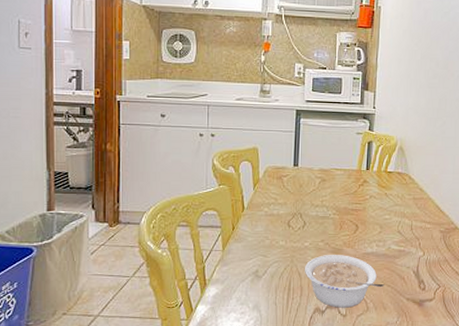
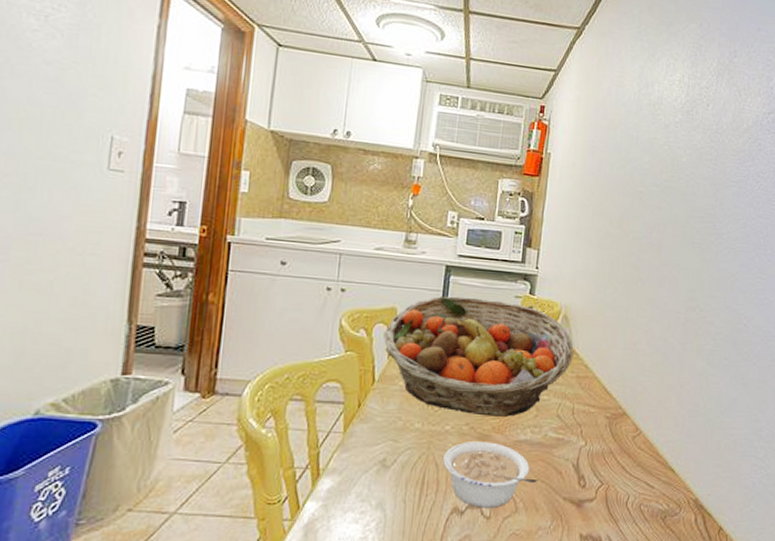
fruit basket: none [248,135,410,234] -> present [383,296,574,417]

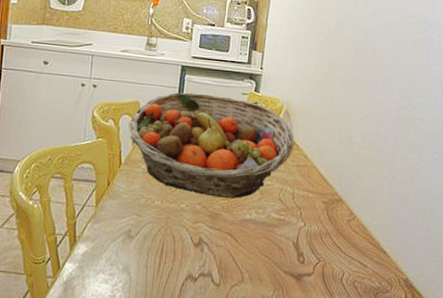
legume: present [443,442,538,508] -> none [179,218,262,277]

